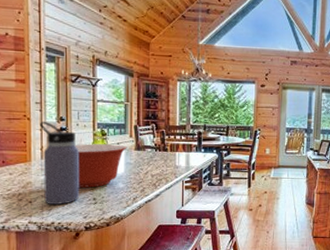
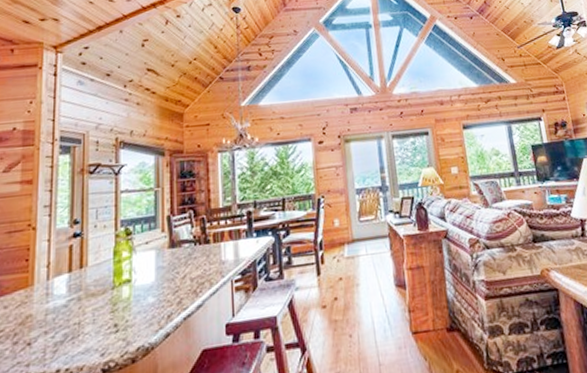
water bottle: present [40,121,80,205] -> none [48,228,97,344]
mixing bowl: present [74,144,127,188] -> none [91,243,159,312]

